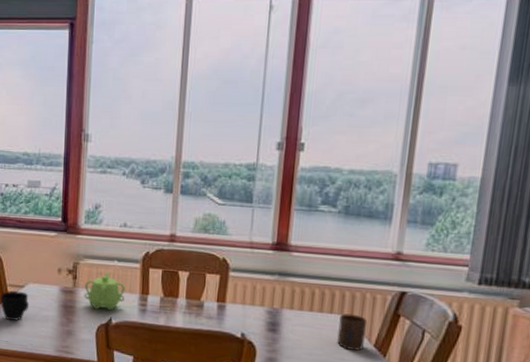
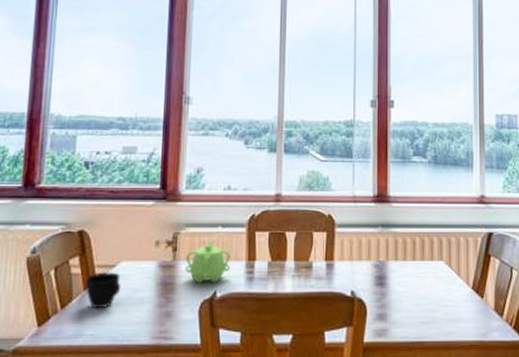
cup: present [337,313,368,352] -> none [440,259,464,297]

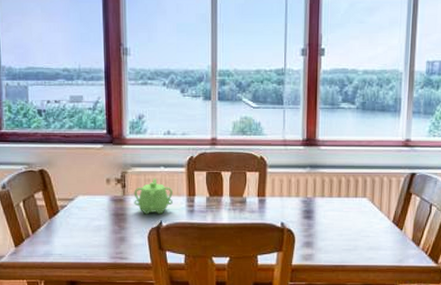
cup: present [86,272,121,309] -> none [50,204,81,234]

